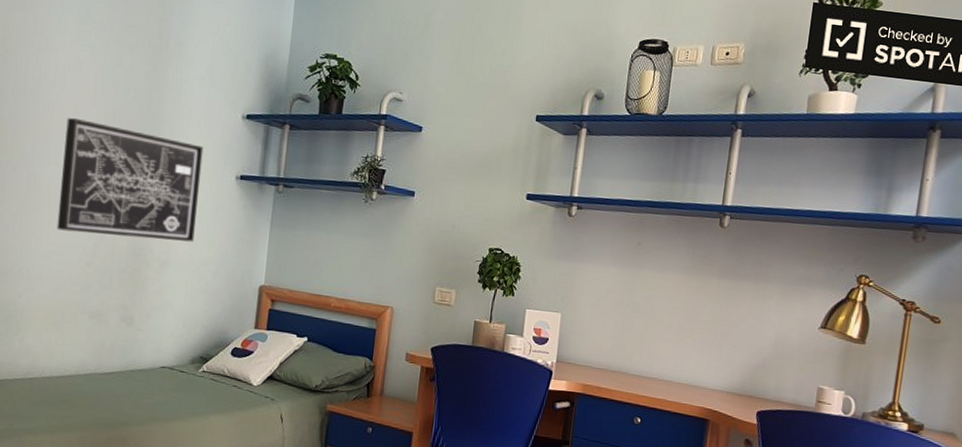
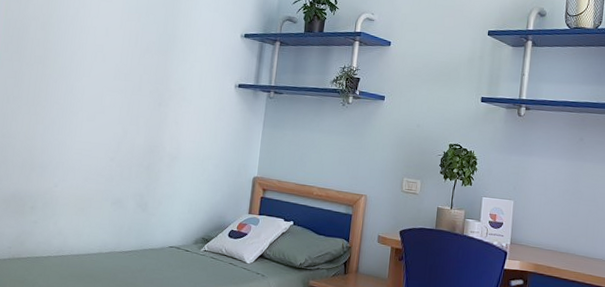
wall art: present [56,117,204,242] -> none [87,38,209,140]

